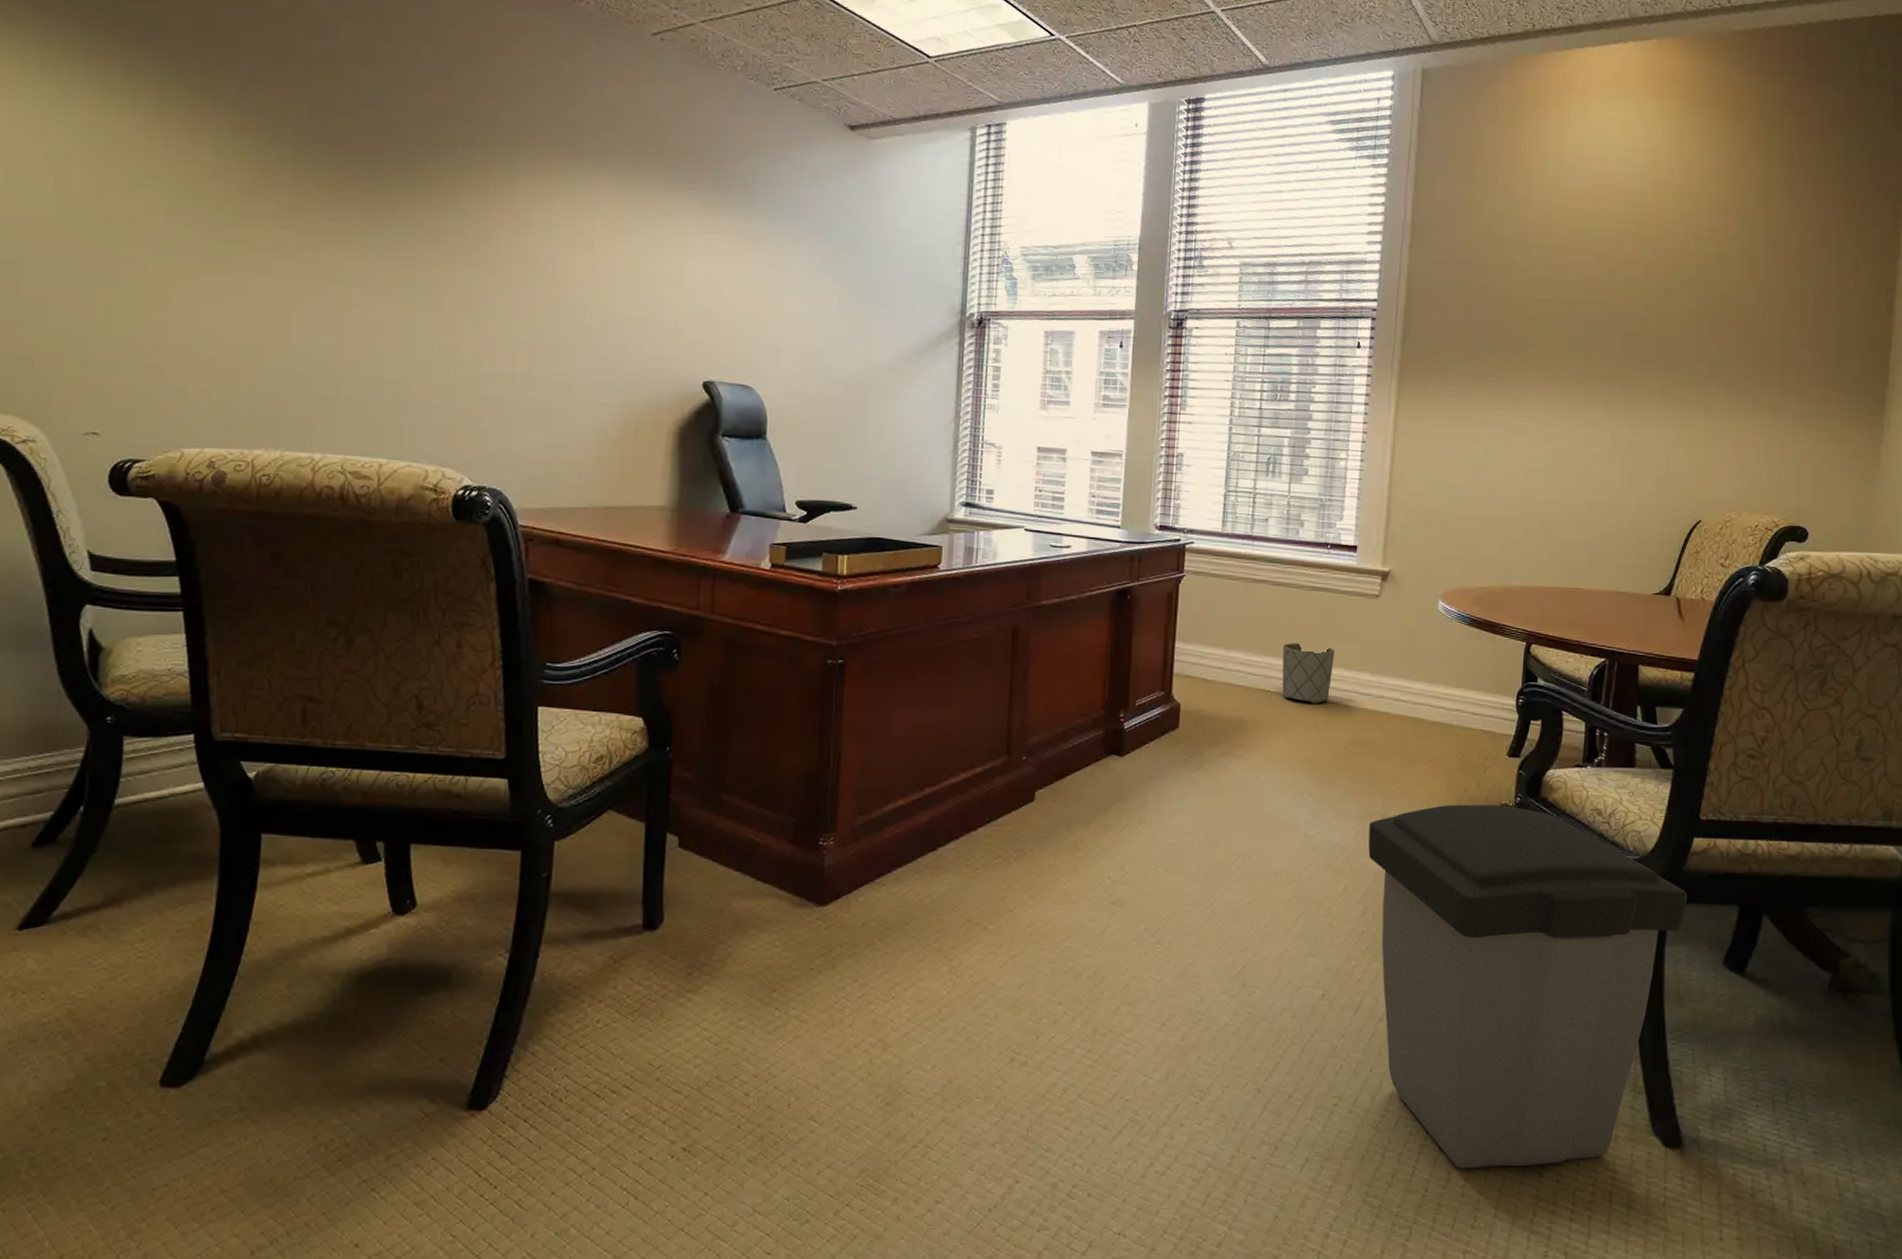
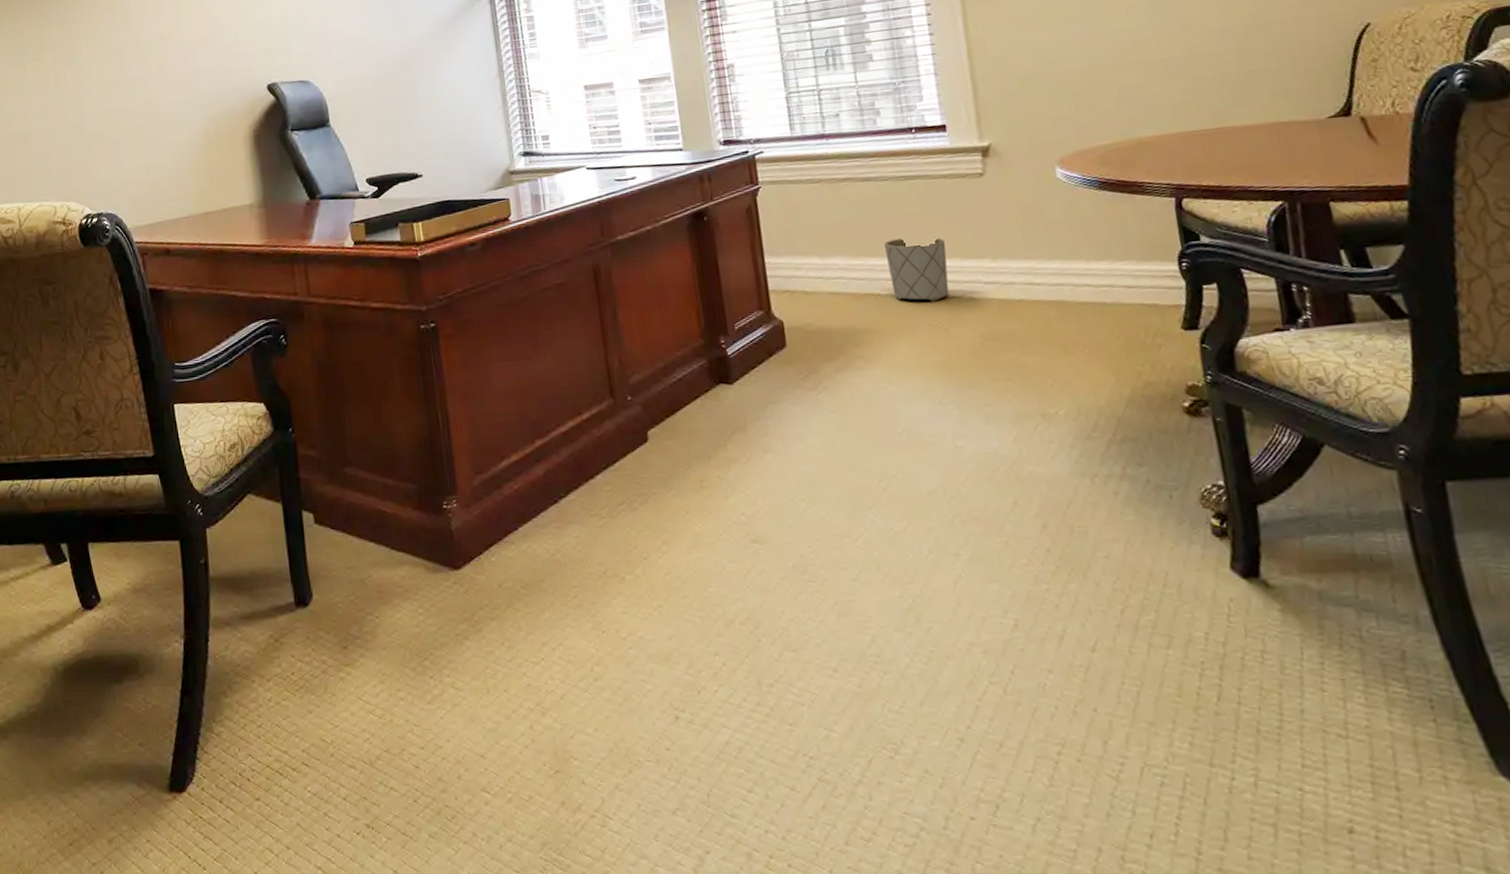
trash can: present [1368,804,1688,1169] -> none [1028,386,1473,826]

